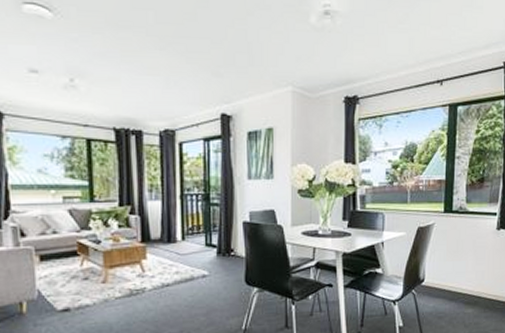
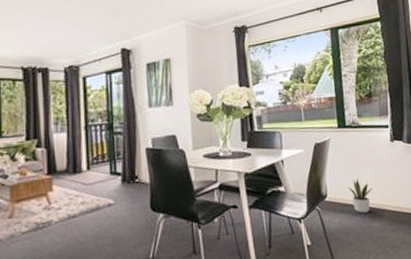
potted plant: none [447,265,473,299] -> present [348,178,374,213]

